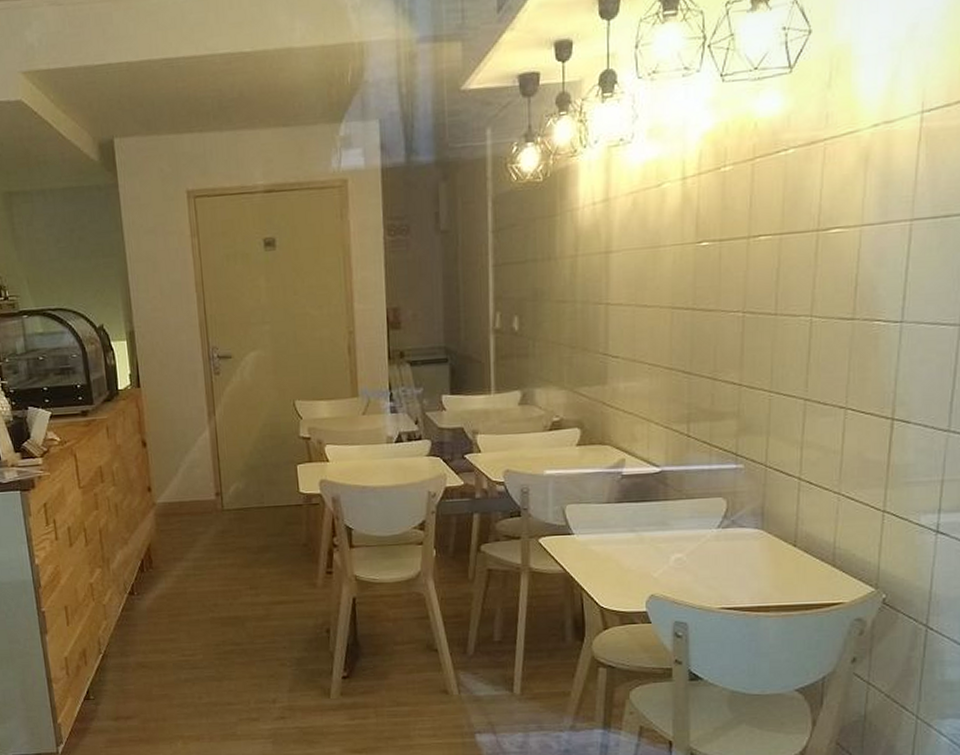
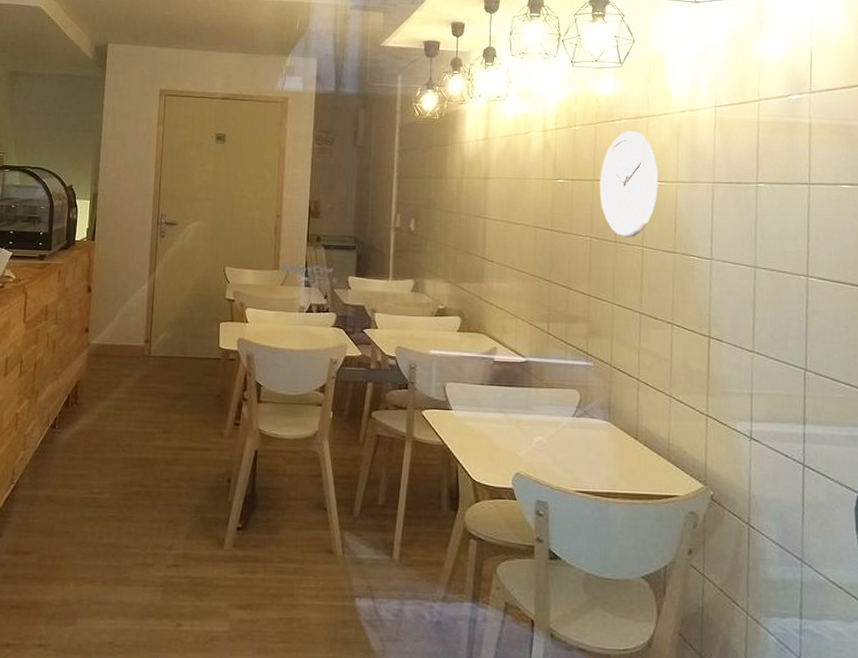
wall clock: none [757,163,836,308] -> present [600,131,658,238]

